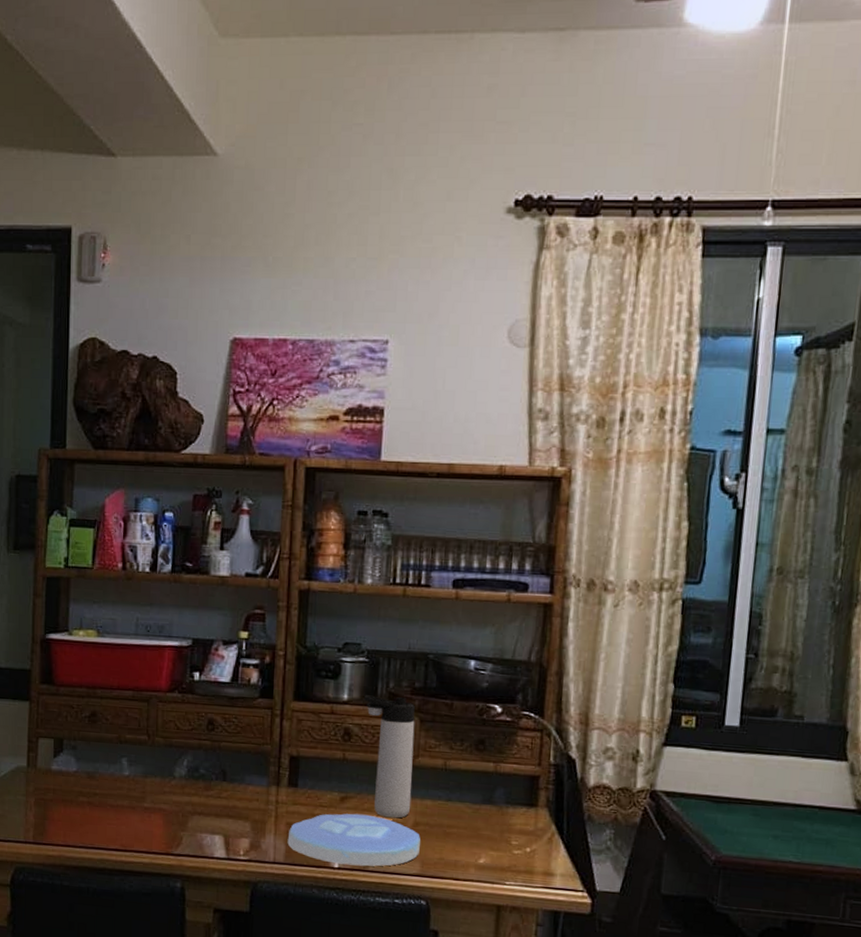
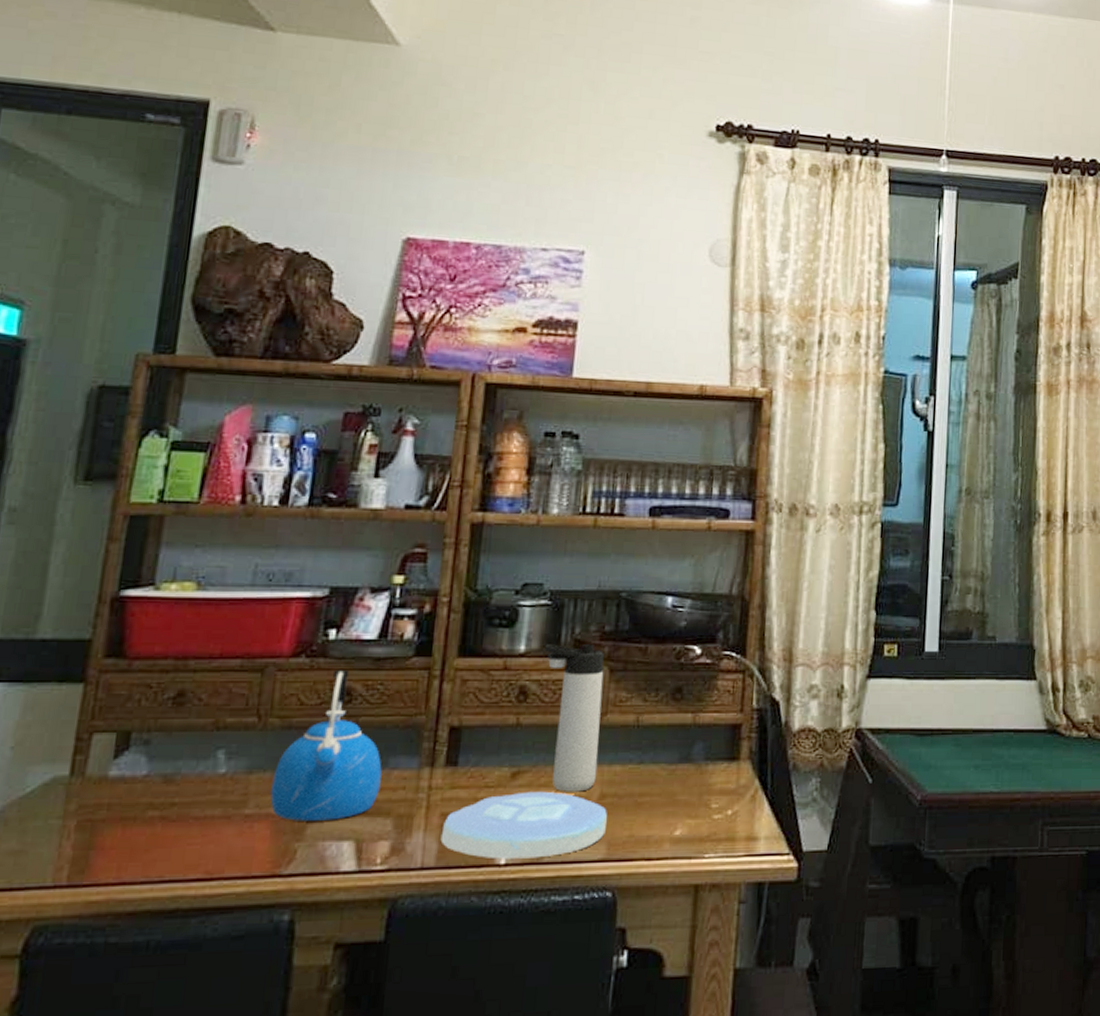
kettle: none [161,704,240,819] -> present [270,669,382,821]

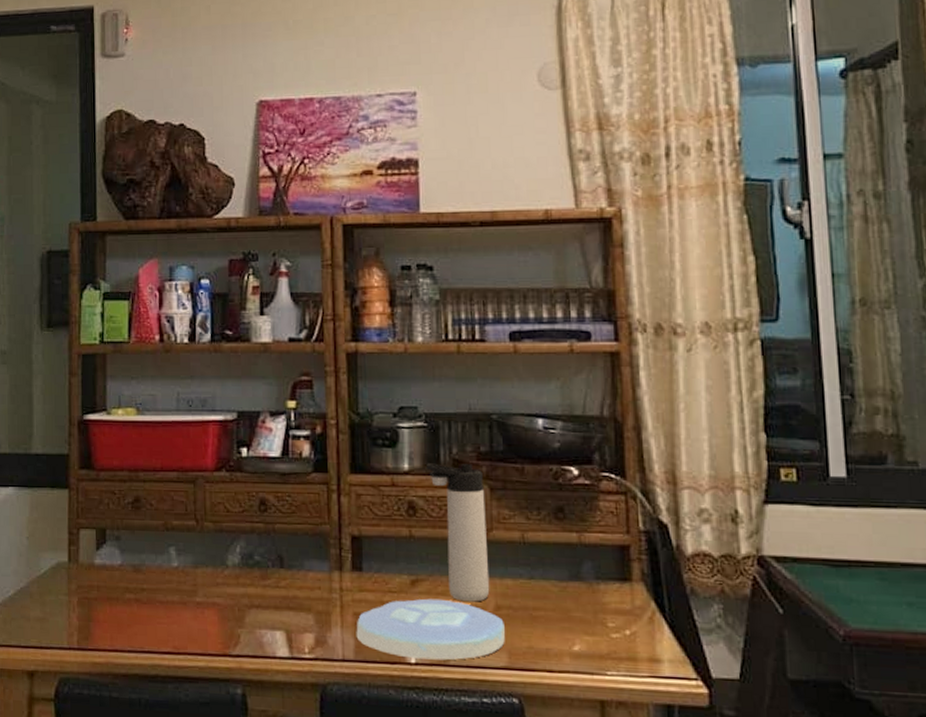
kettle: present [270,669,382,821] -> none [214,482,300,612]

